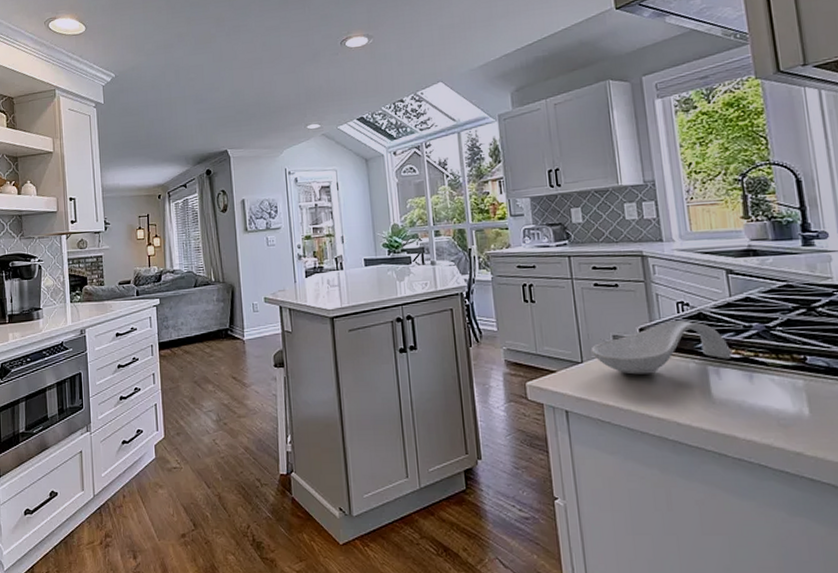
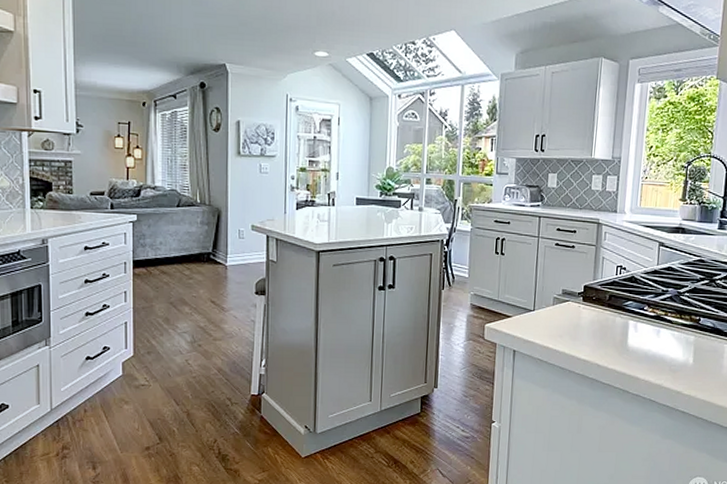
spoon rest: present [590,320,732,375] -> none [542,281,649,324]

